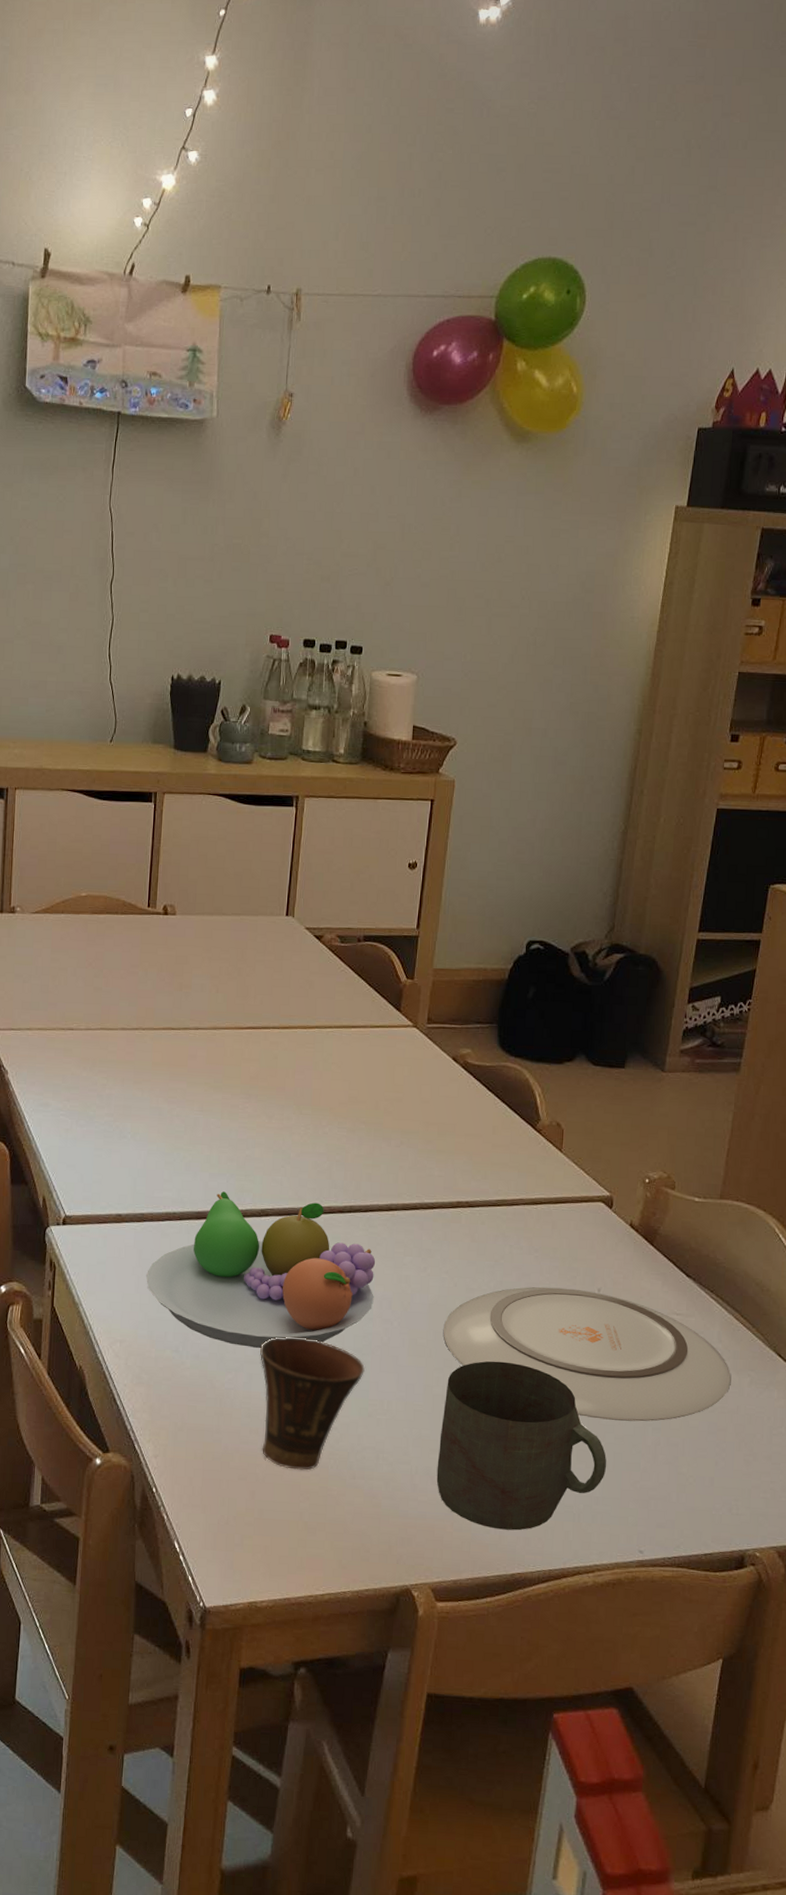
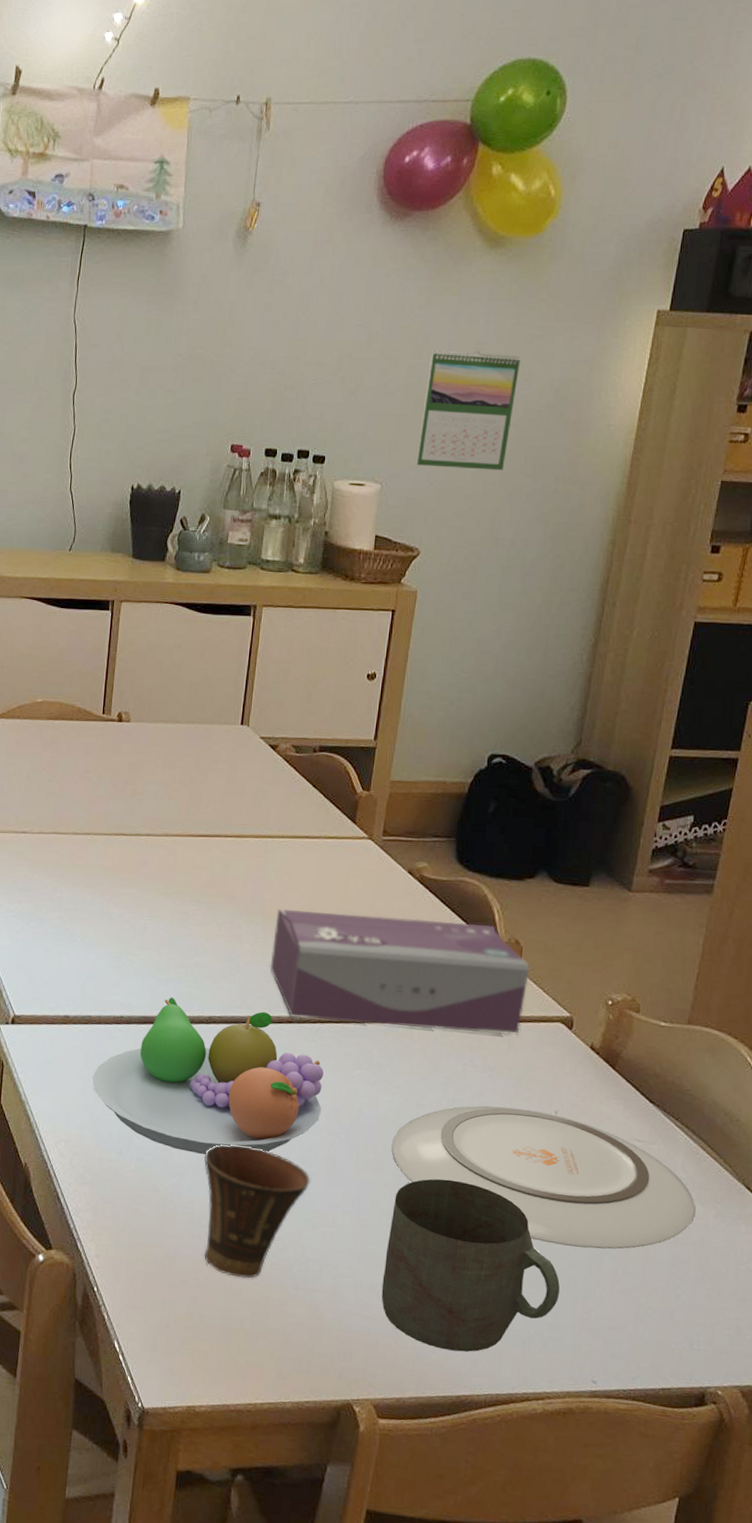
tissue box: none [320,1099,572,1216] -> present [270,909,531,1035]
calendar: none [450,542,548,662] -> present [415,350,520,471]

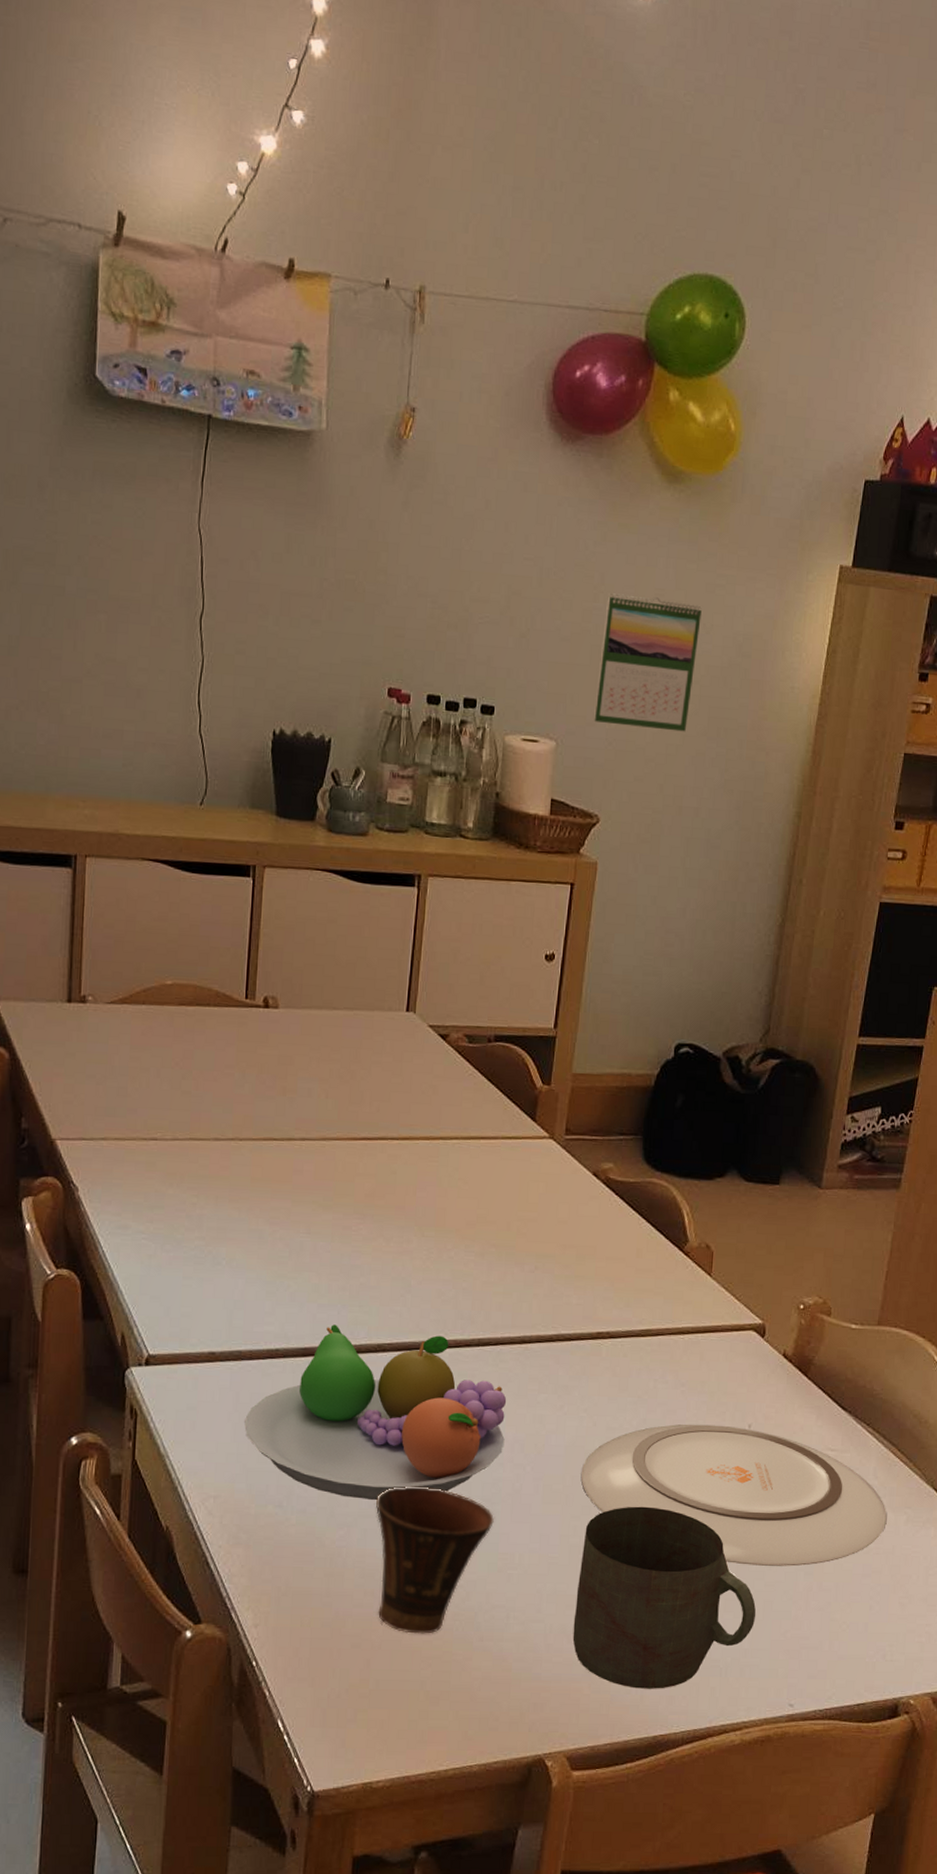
tissue box: present [270,909,531,1035] -> none [445,1220,722,1347]

